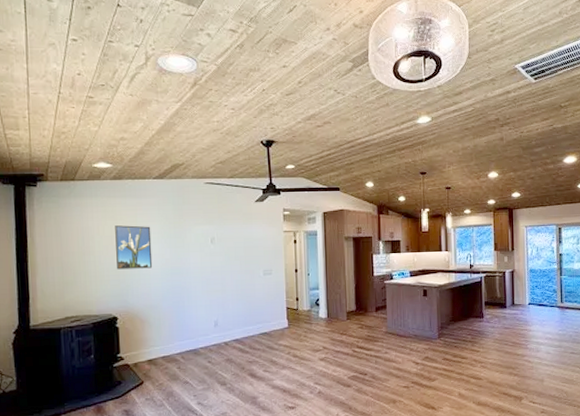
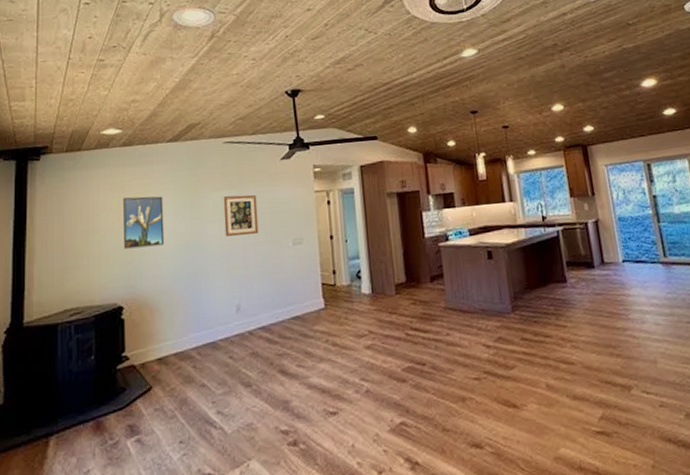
wall art: none [204,229,235,265] -> present [223,194,259,238]

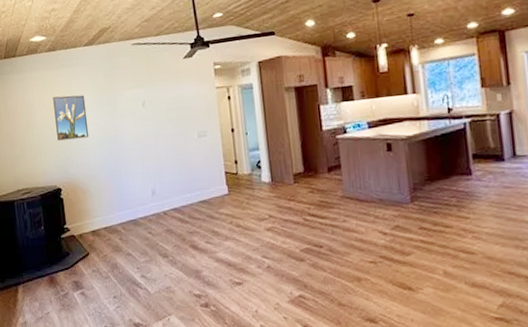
wall art: present [223,194,259,238] -> none [134,92,167,131]

